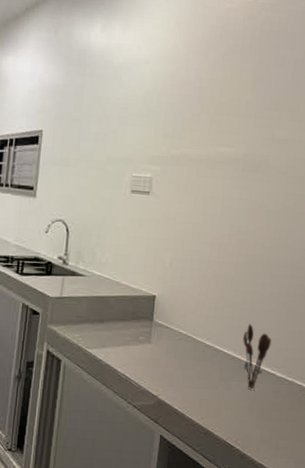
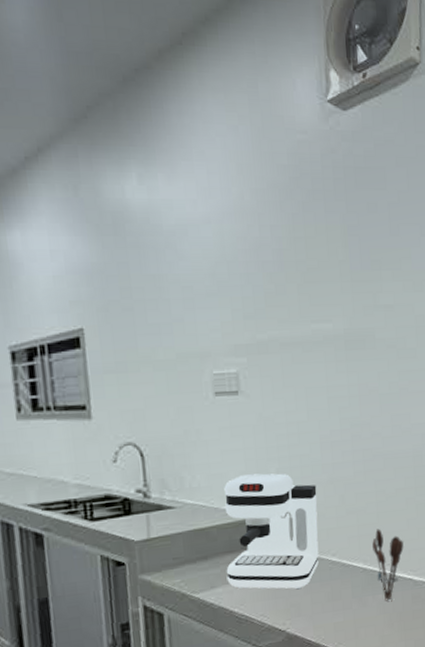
coffee maker: none [116,259,202,363] -> present [224,473,319,590]

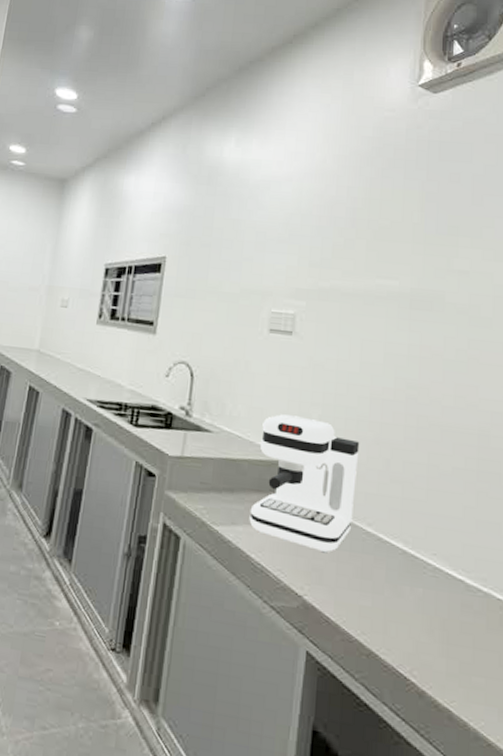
utensil holder: present [372,528,404,602] -> none [417,508,456,602]

